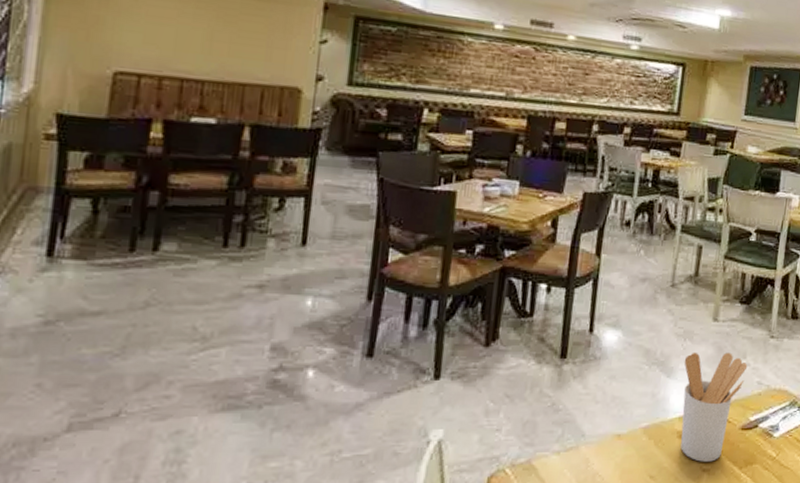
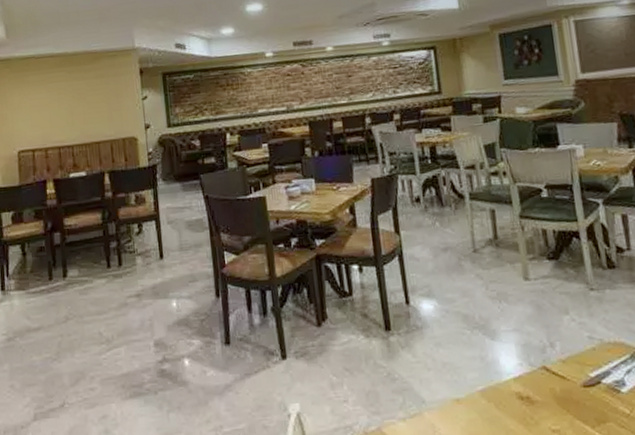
utensil holder: present [680,352,748,462] -> none [504,309,574,423]

